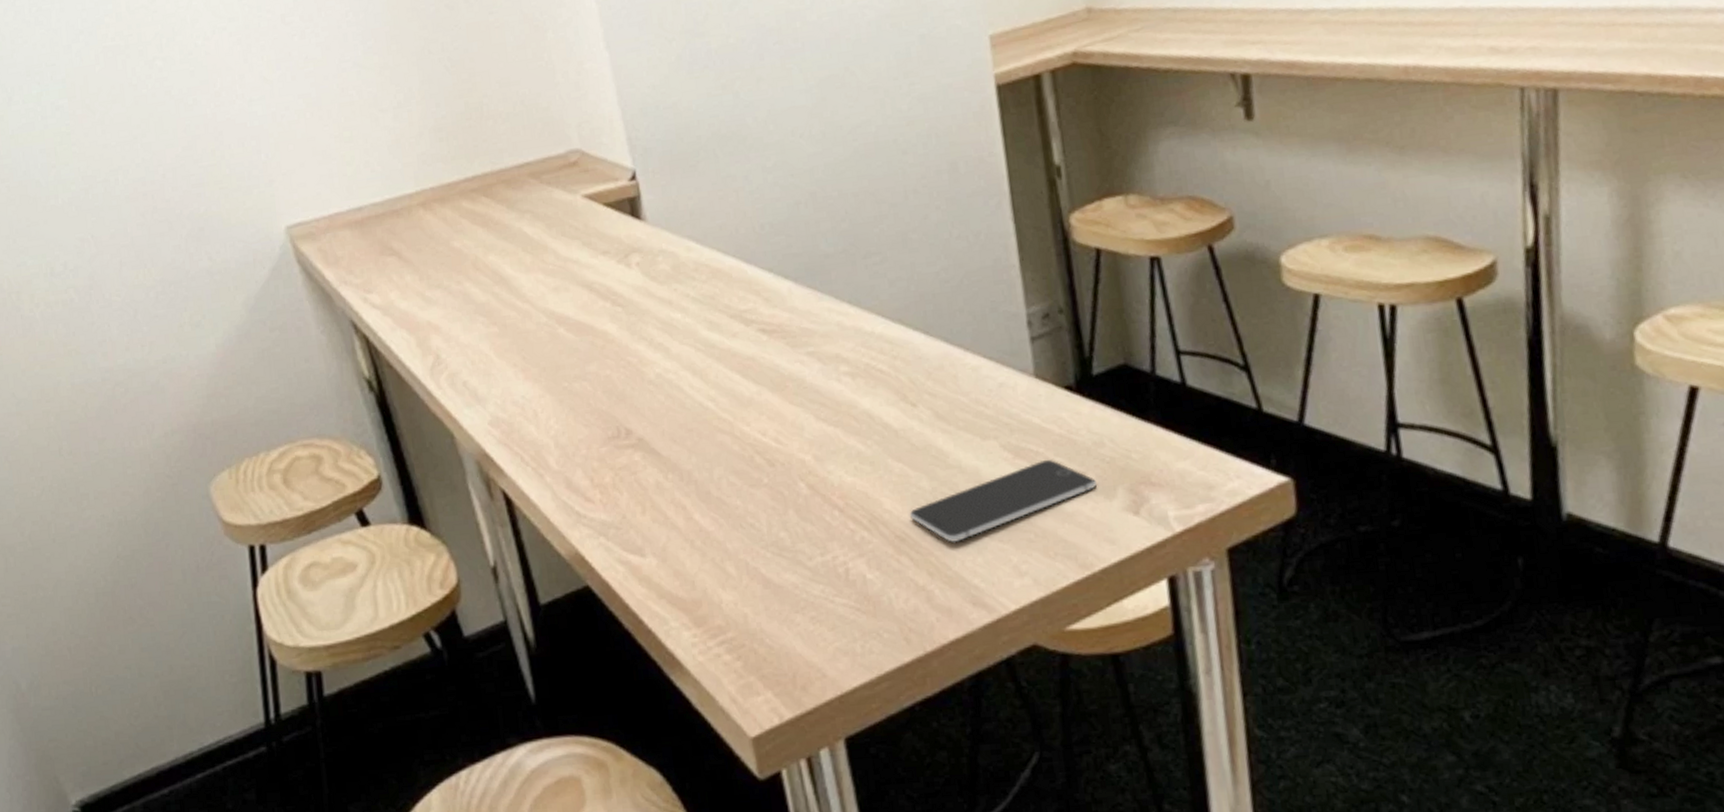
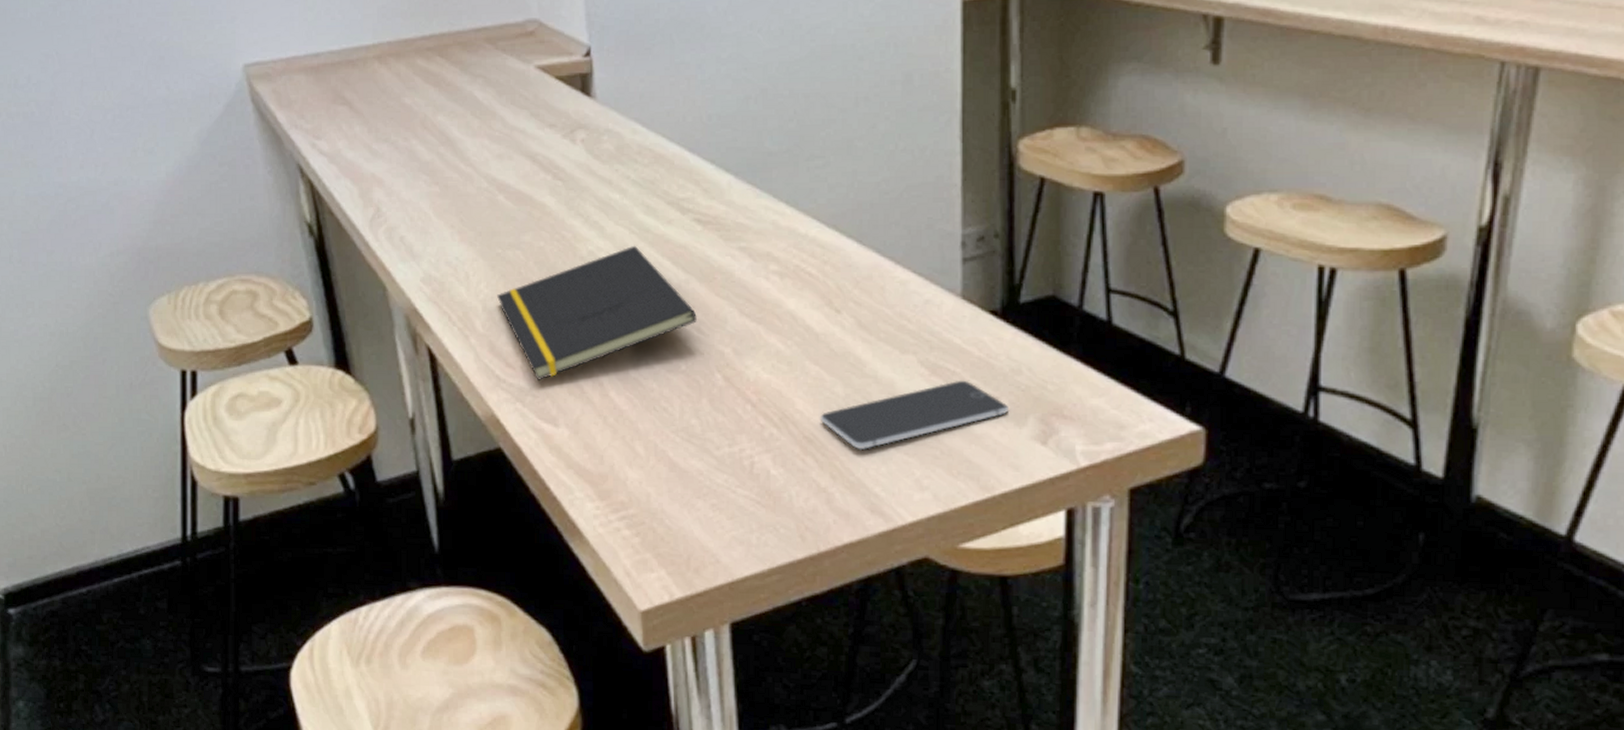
notepad: none [568,362,774,512] -> present [497,245,697,380]

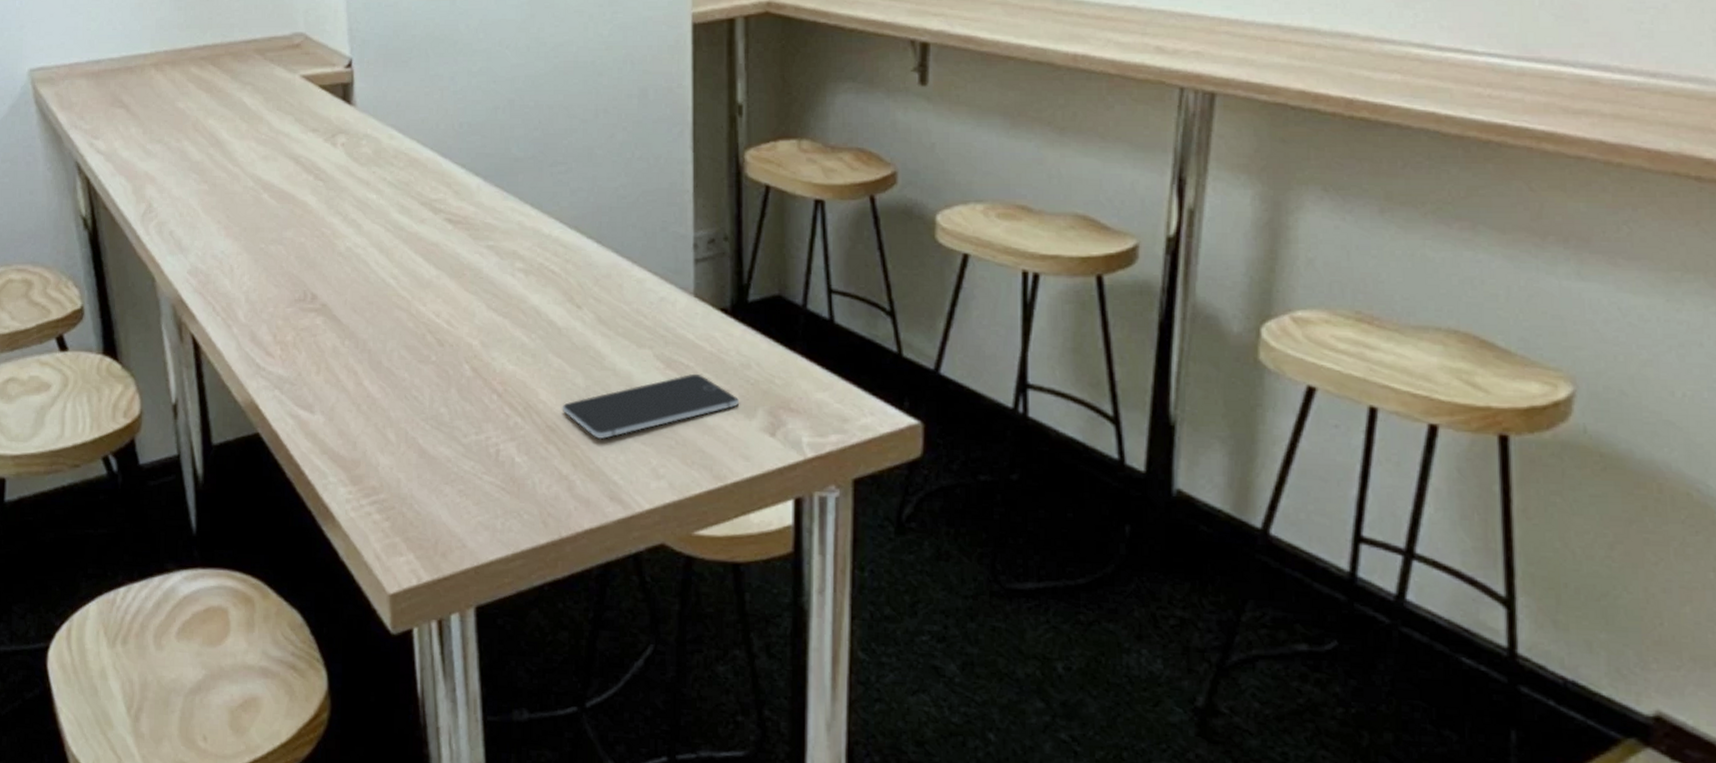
notepad: present [497,245,697,380] -> none [259,242,447,369]

